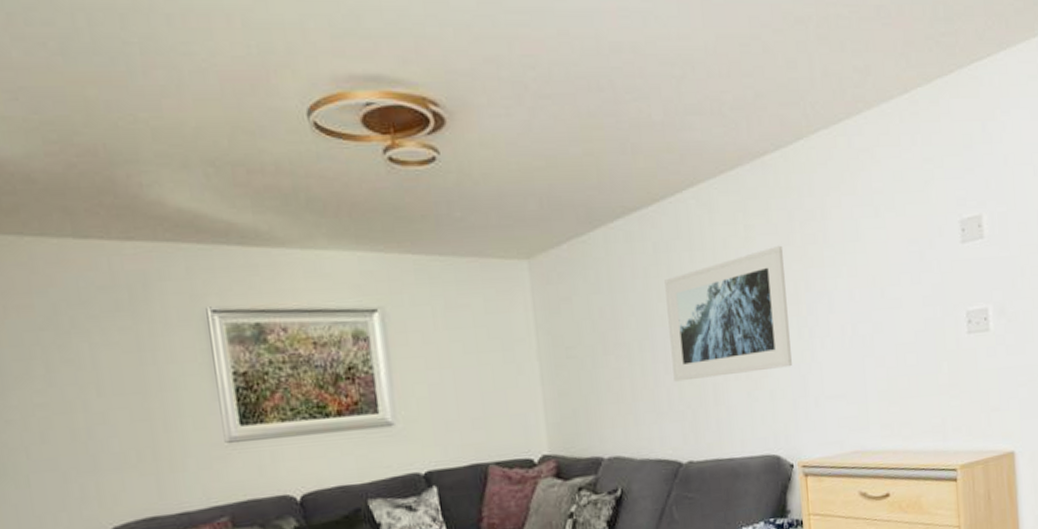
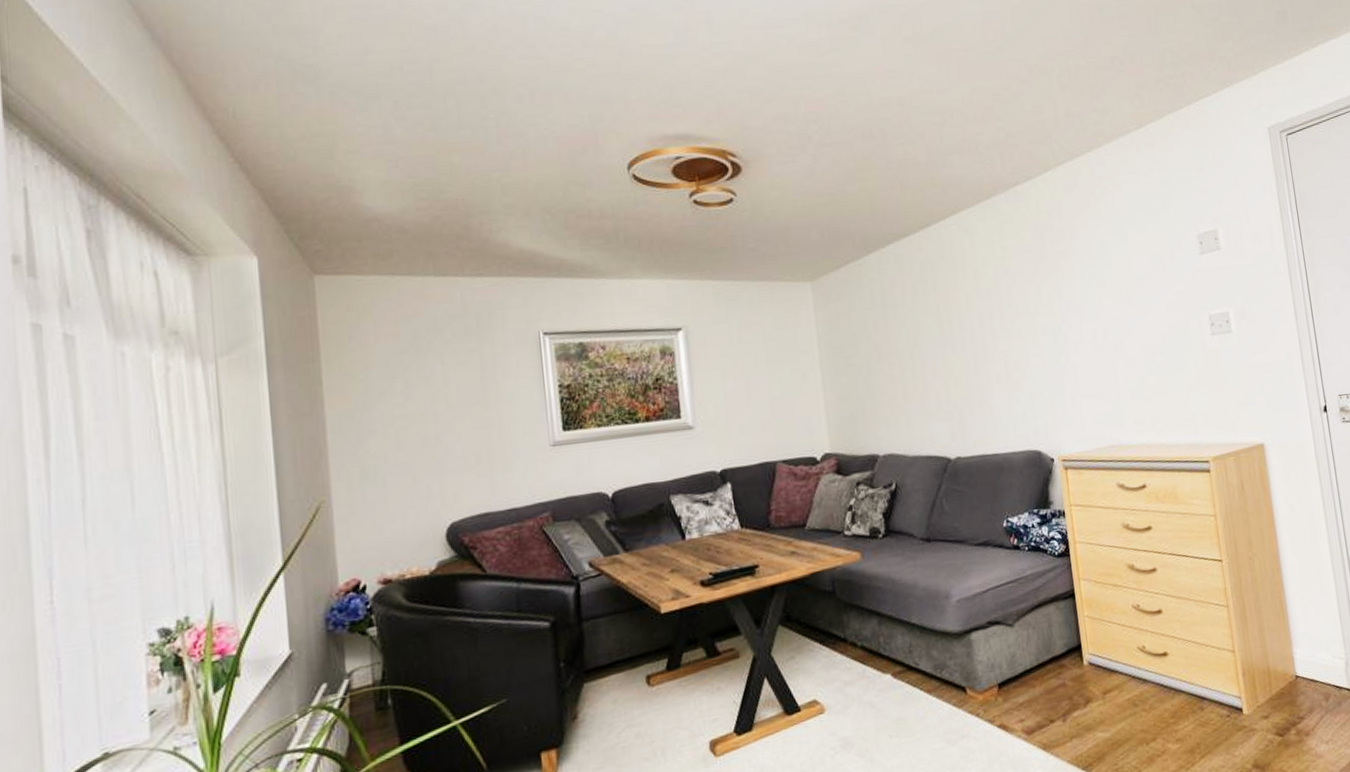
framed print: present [664,245,792,382] -> none [931,262,1049,385]

